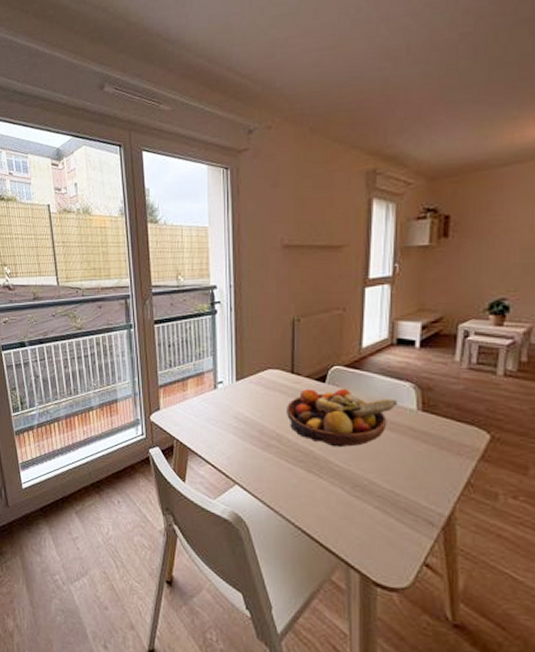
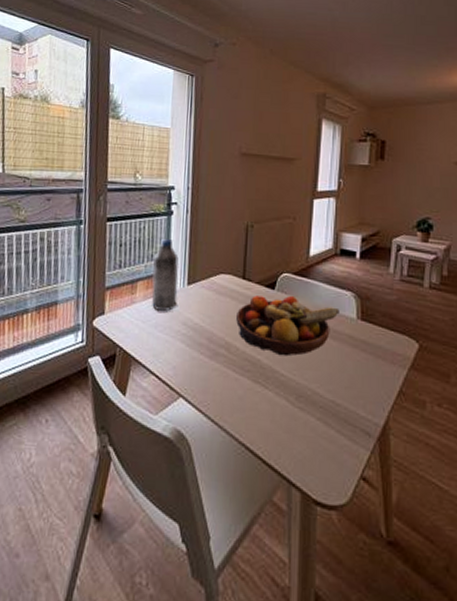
water bottle: none [202,337,227,407] -> present [151,238,179,312]

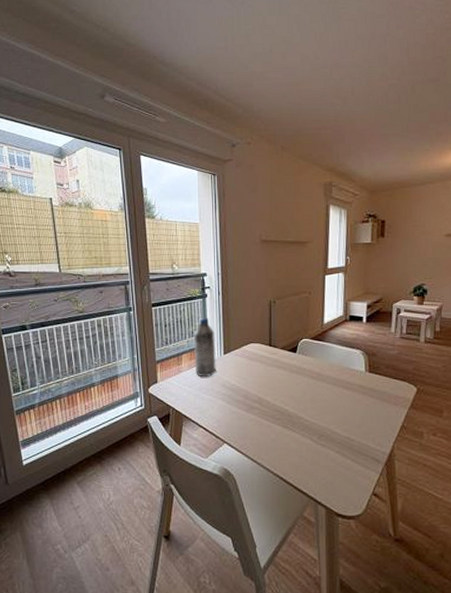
fruit bowl: present [236,295,340,356] -> none [266,356,351,406]

